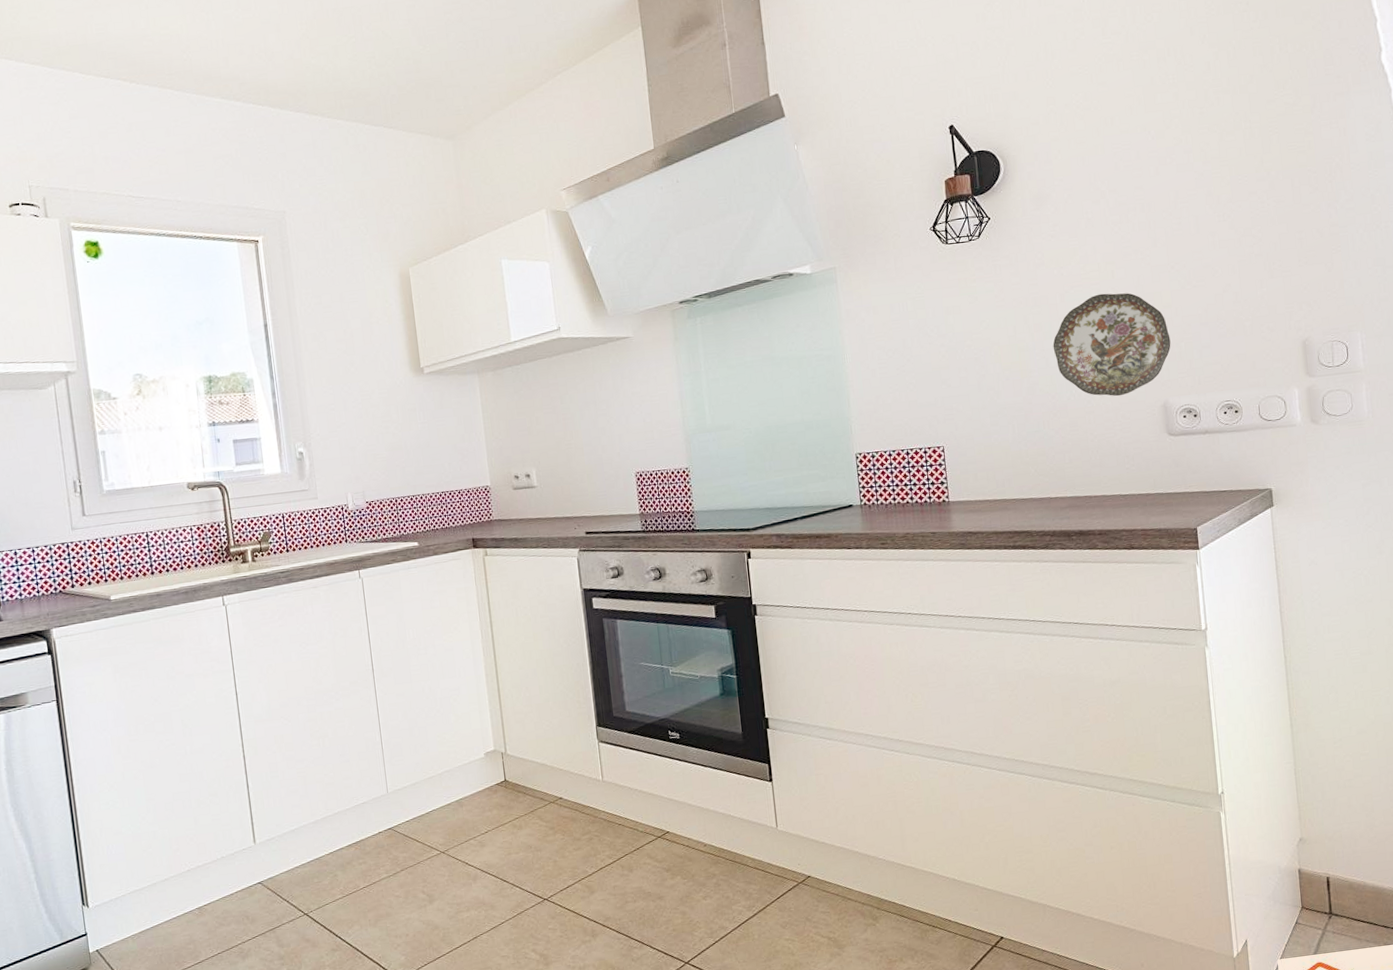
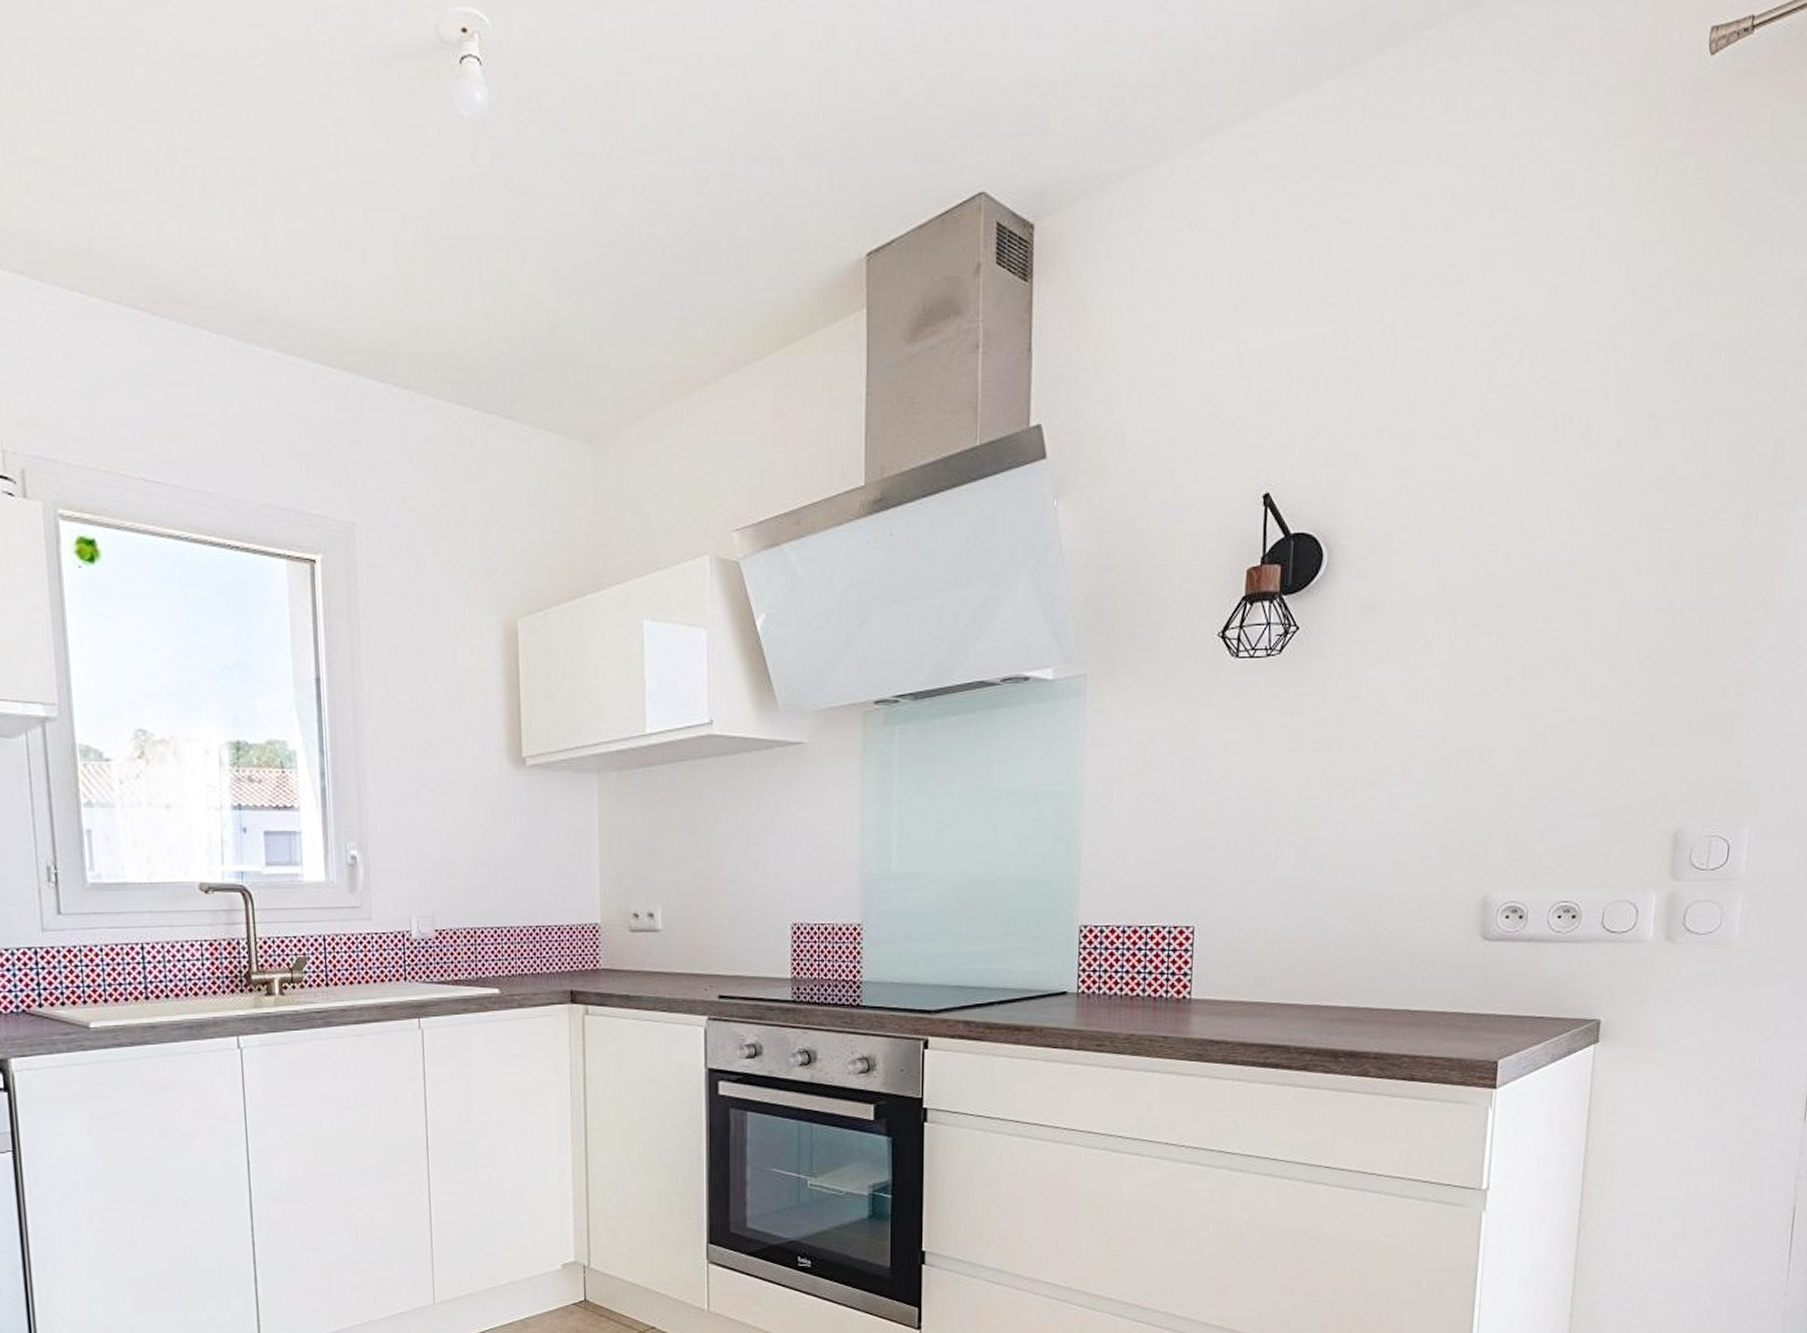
decorative plate: present [1053,293,1171,397] -> none [1354,744,1507,883]

